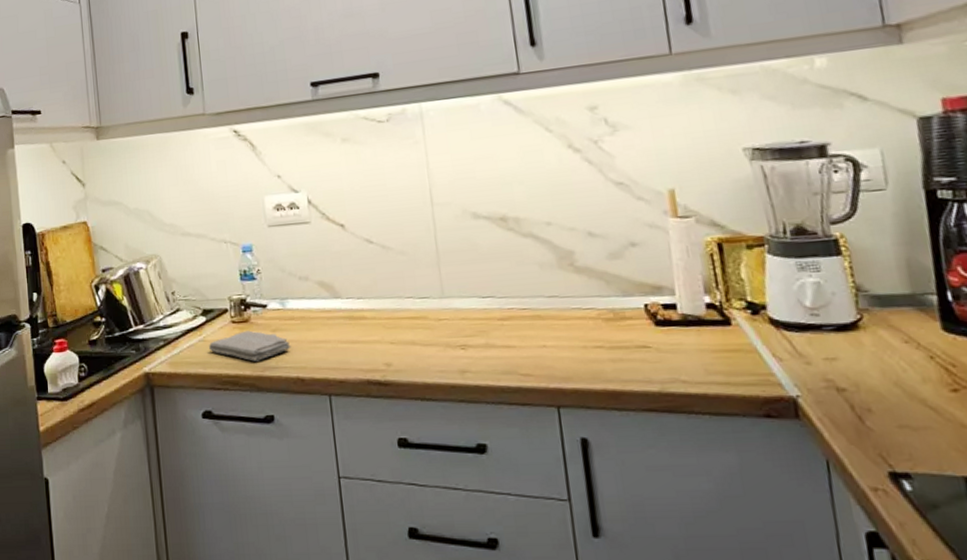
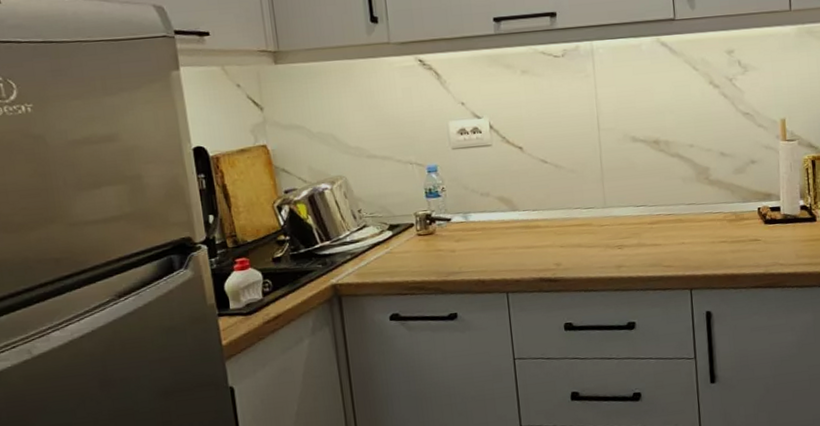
washcloth: present [209,330,291,362] -> none [396,241,473,269]

